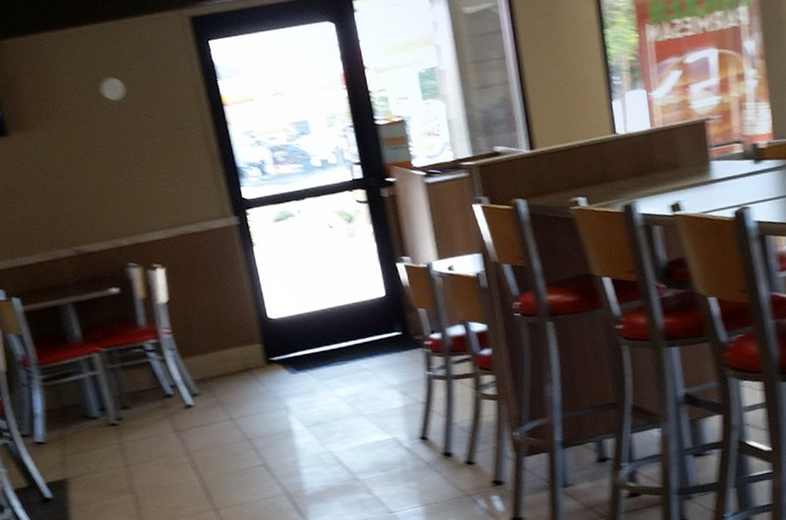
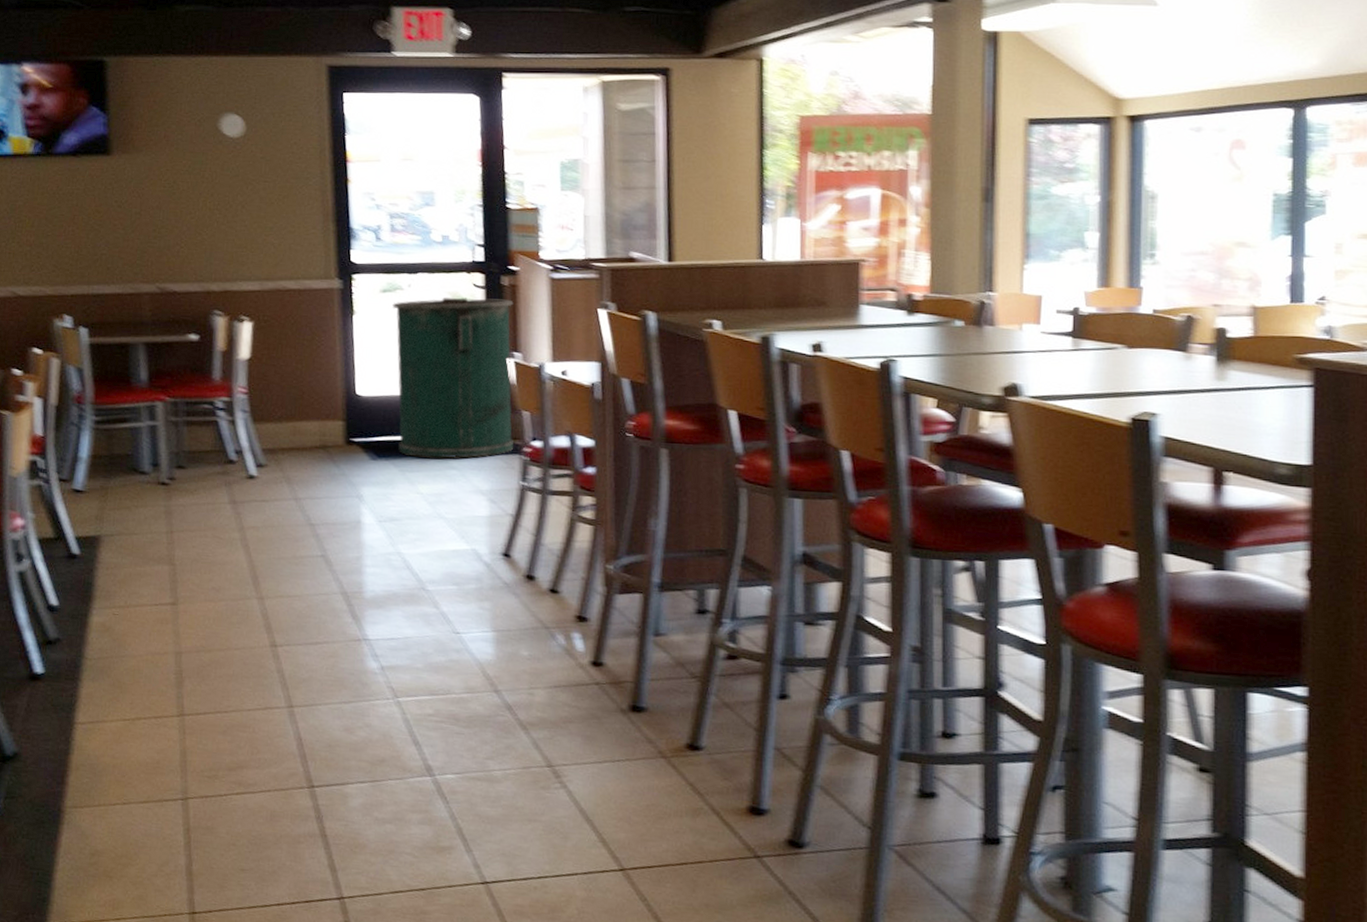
trash can: none [287,209,415,366] -> present [392,297,514,459]

